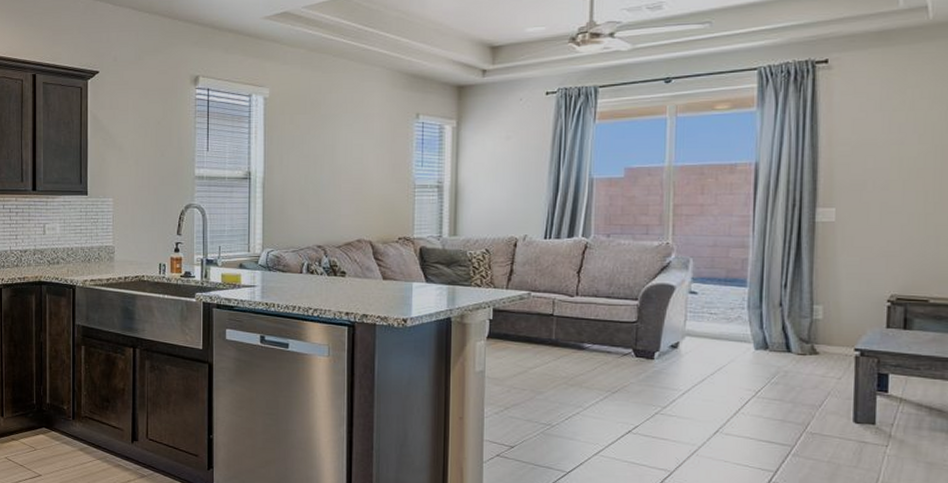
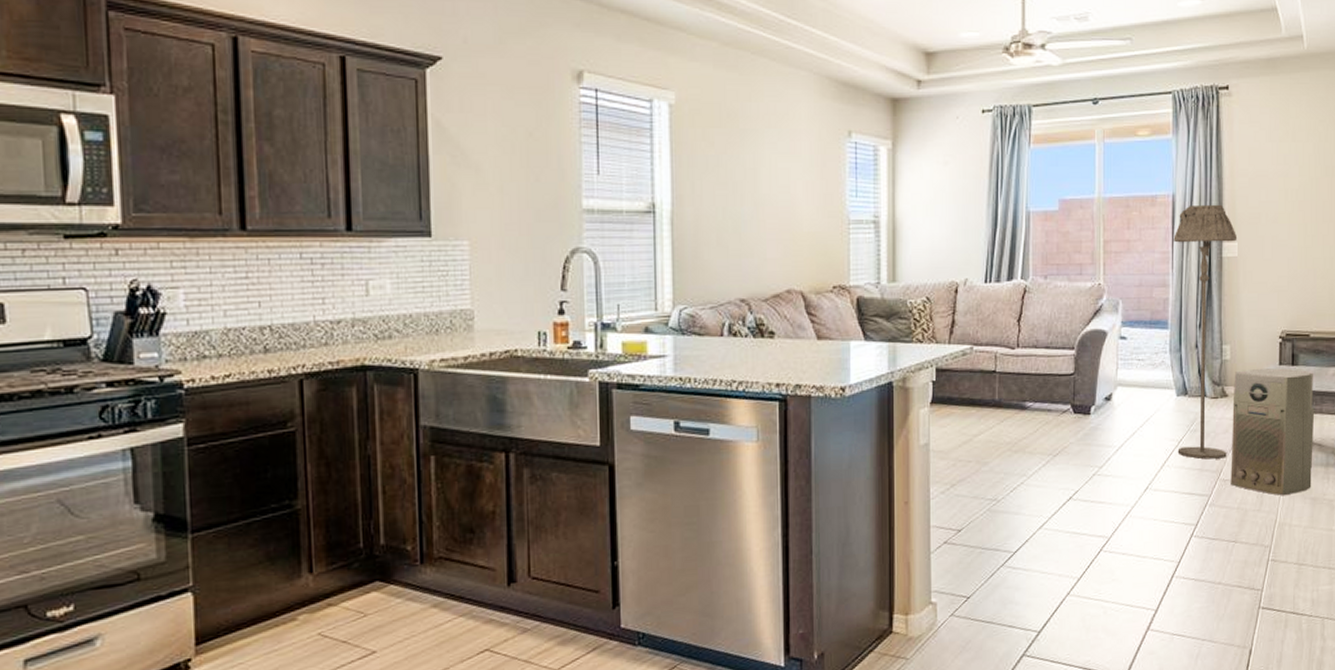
floor lamp: none [754,172,836,412] -> present [1173,204,1238,460]
air purifier: none [820,330,934,456] -> present [1230,368,1315,495]

